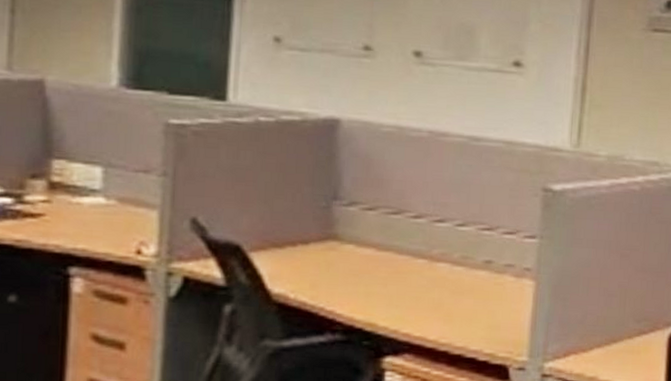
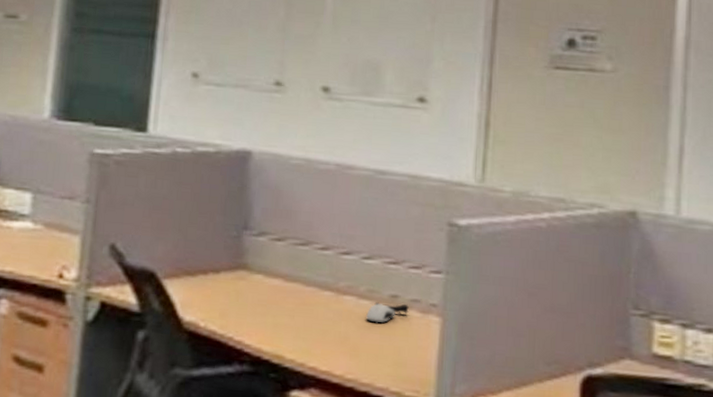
computer mouse: none [459,268,503,289] -> present [365,302,409,323]

